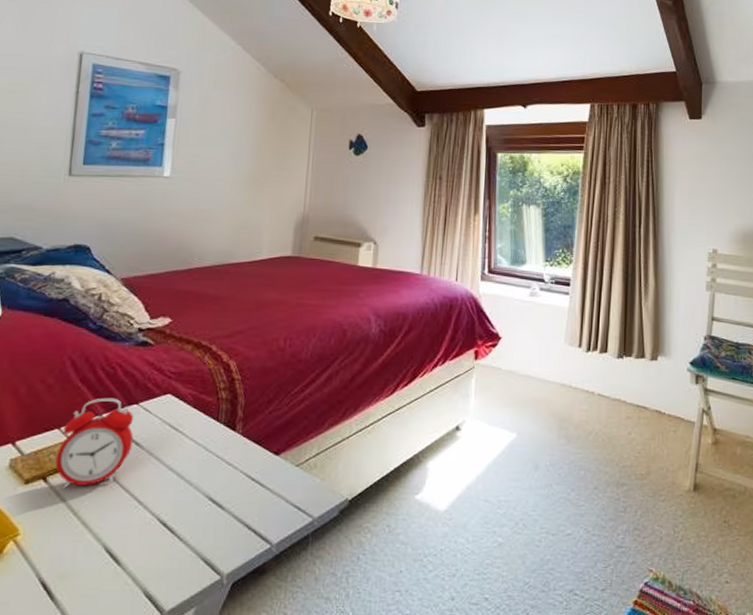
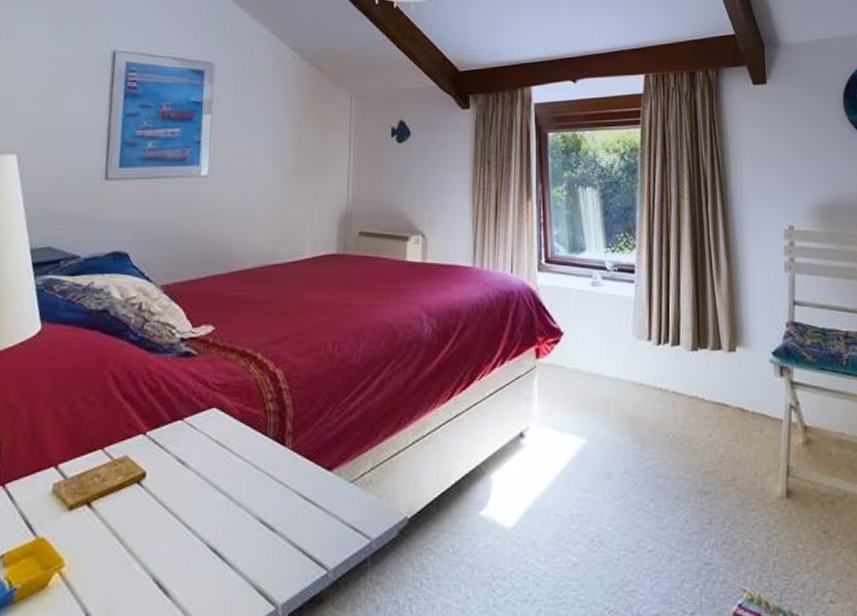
alarm clock: present [55,397,134,488] -> none [99,414,179,514]

